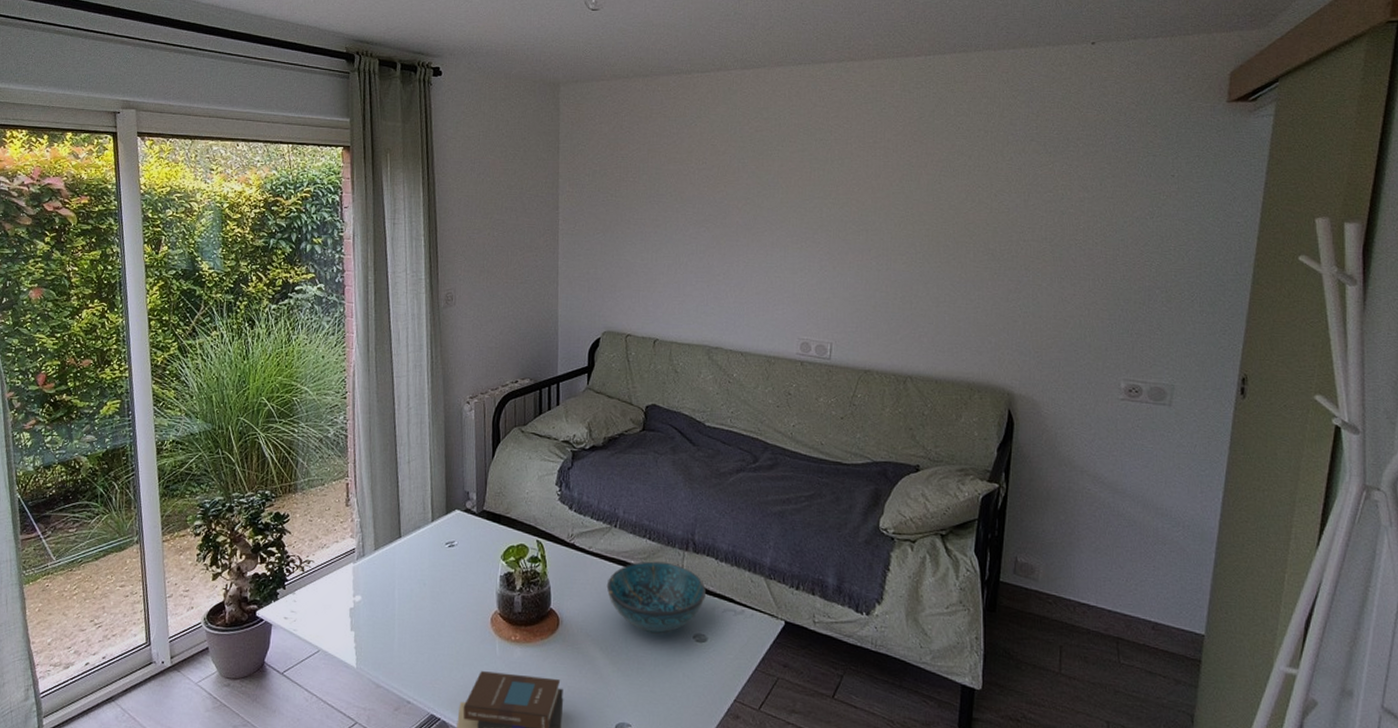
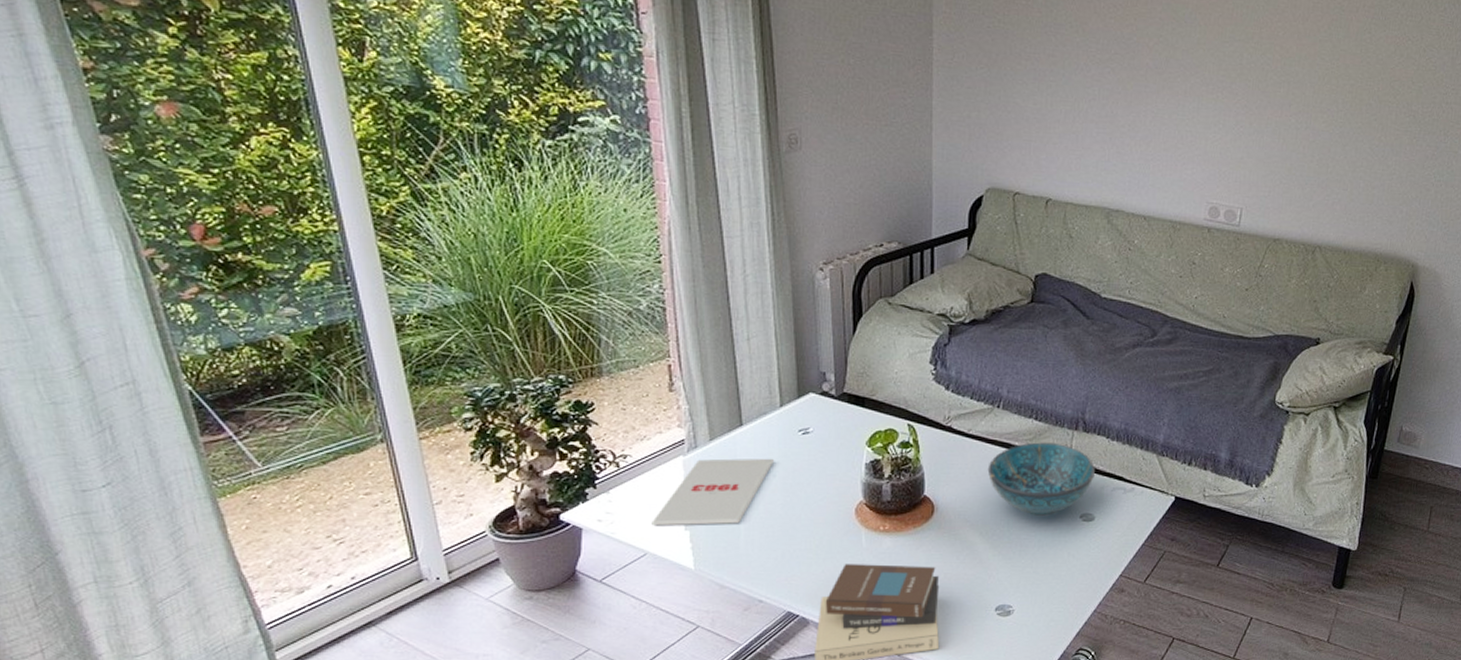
magazine: none [325,566,426,627] -> present [651,458,775,526]

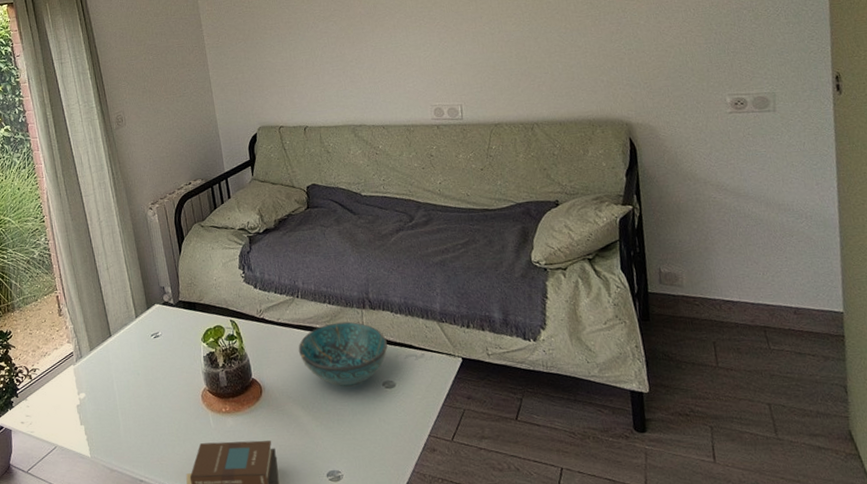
magazine: present [651,458,775,526] -> none [57,360,138,424]

